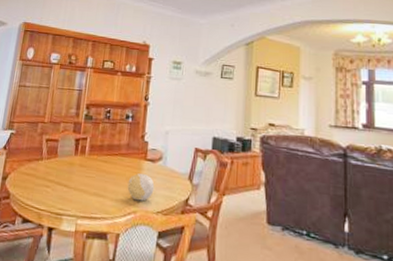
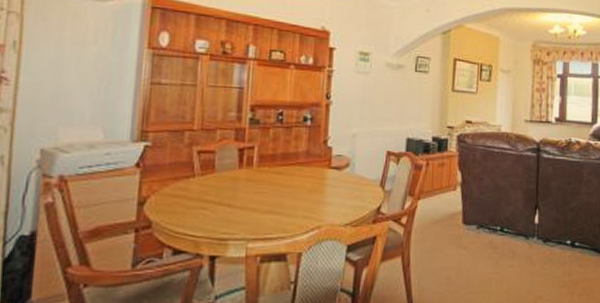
decorative ball: present [127,173,155,201] -> none [308,184,341,214]

